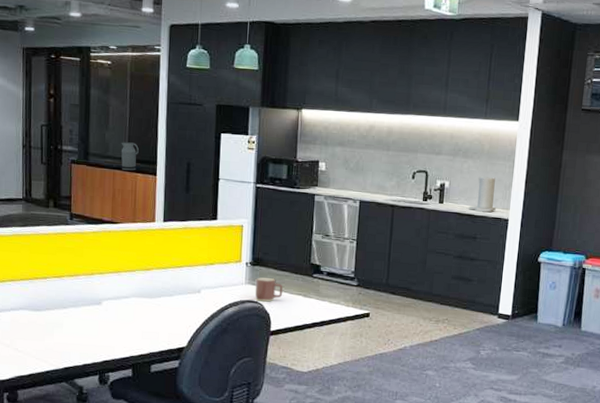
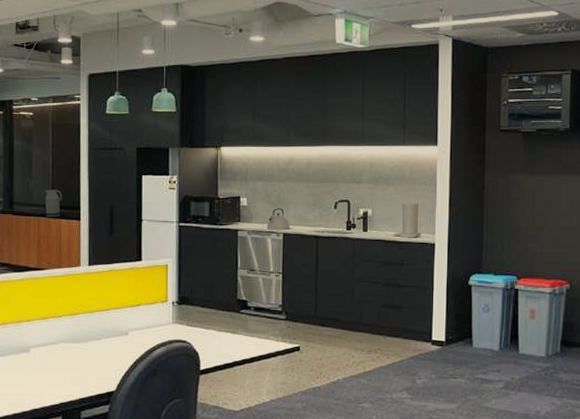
mug: present [255,277,283,302] -> none [182,316,211,341]
kettle: none [344,175,367,198] -> present [267,208,290,231]

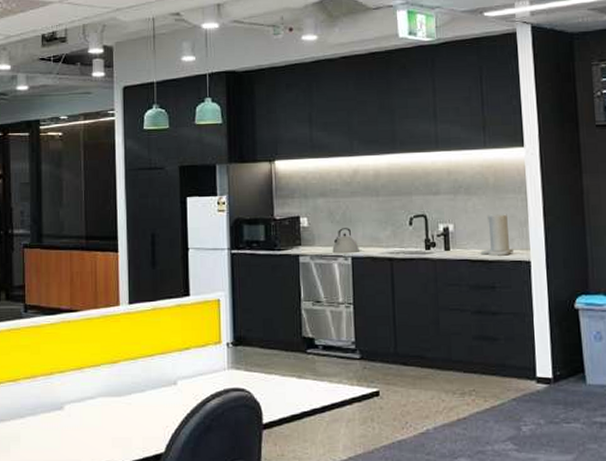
water jug: present [44,189,62,217] -> none [77,218,97,250]

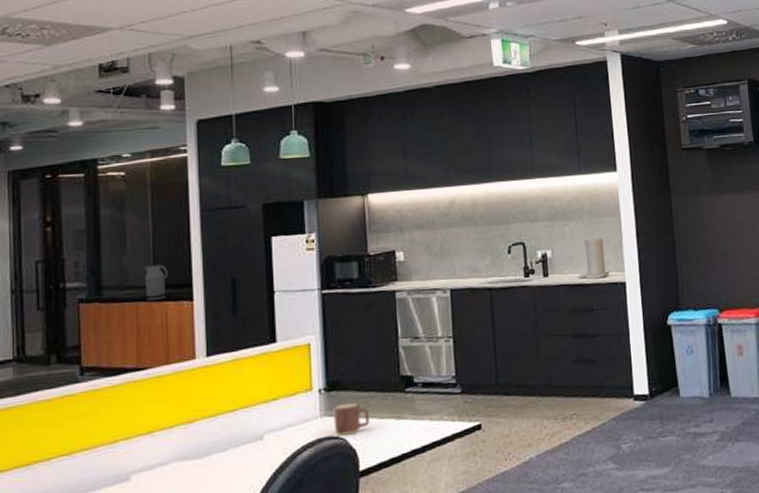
water jug: none [77,218,97,250] -> present [144,265,168,301]
mug: none [239,359,273,389] -> present [333,403,370,436]
kettle: present [332,228,359,254] -> none [430,260,458,288]

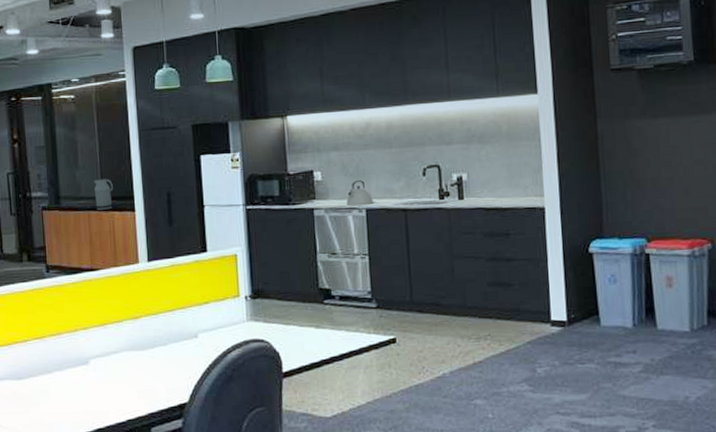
mug: present [333,403,370,436] -> none [258,311,292,339]
kettle: none [430,260,458,288] -> present [346,180,373,207]
paper towel: present [578,237,609,281] -> none [494,161,527,205]

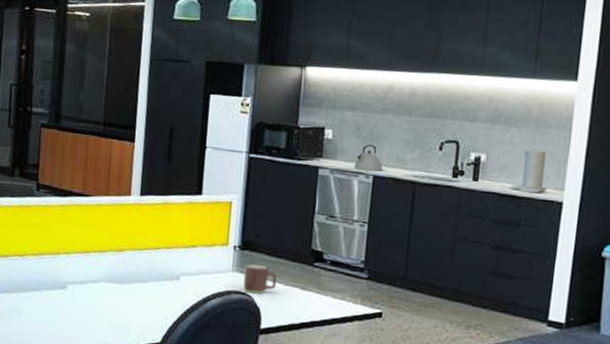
water jug: present [93,179,113,210] -> none [95,103,116,137]
mug: none [258,311,292,339] -> present [243,264,277,294]
paper towel: none [494,161,527,205] -> present [510,149,546,195]

